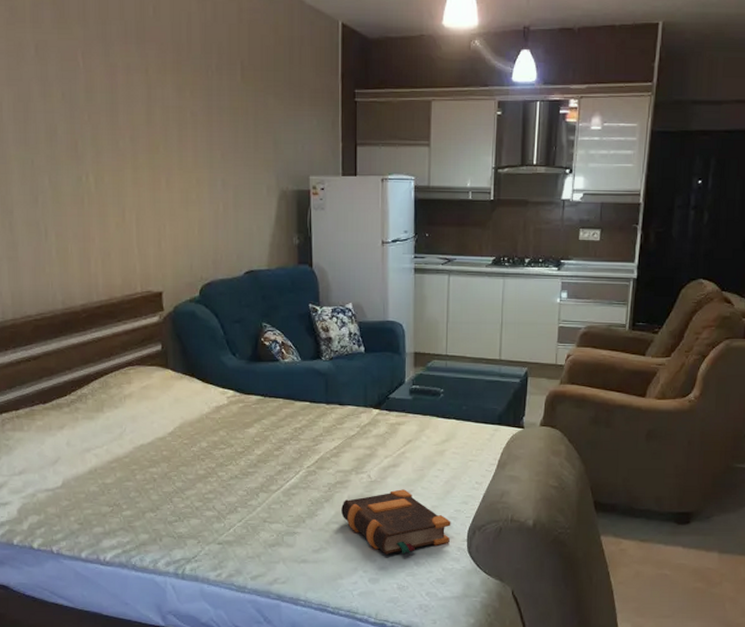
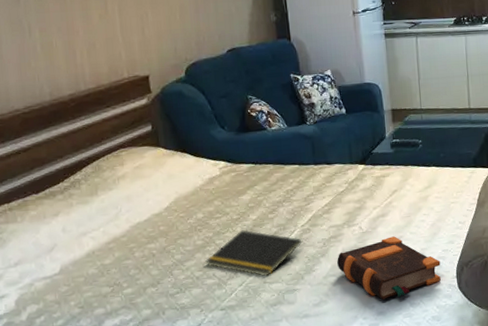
notepad: none [206,464,307,515] -> present [205,230,302,277]

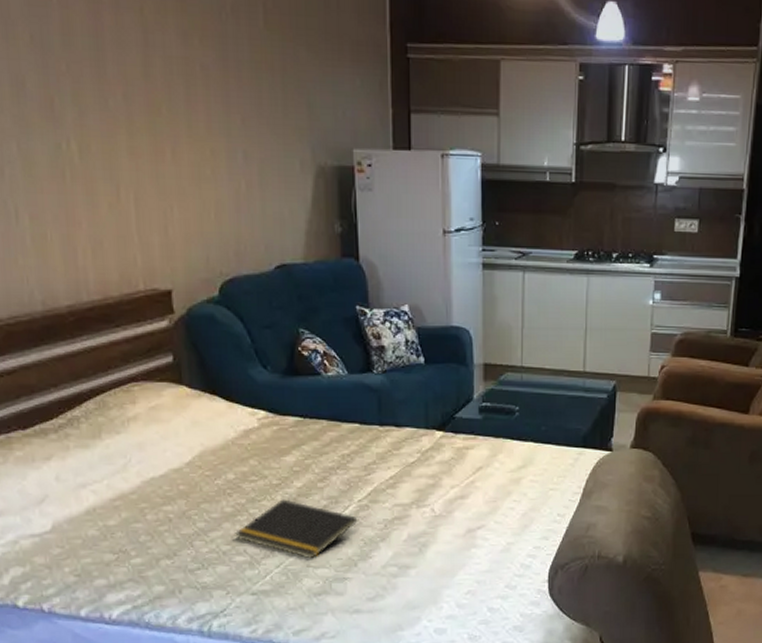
bible: present [337,236,441,301] -> none [400,524,529,602]

